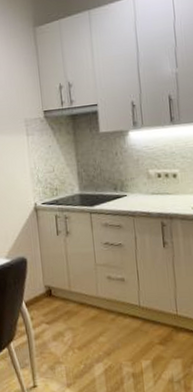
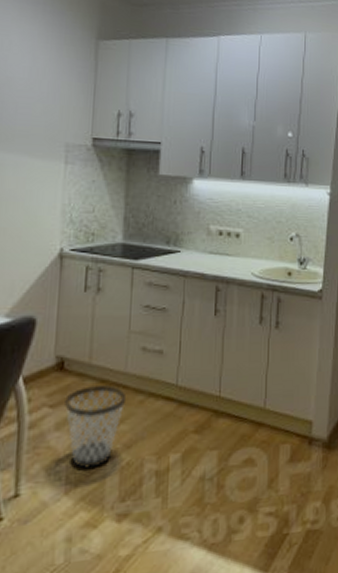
wastebasket: none [56,307,101,370] -> present [65,385,125,470]

